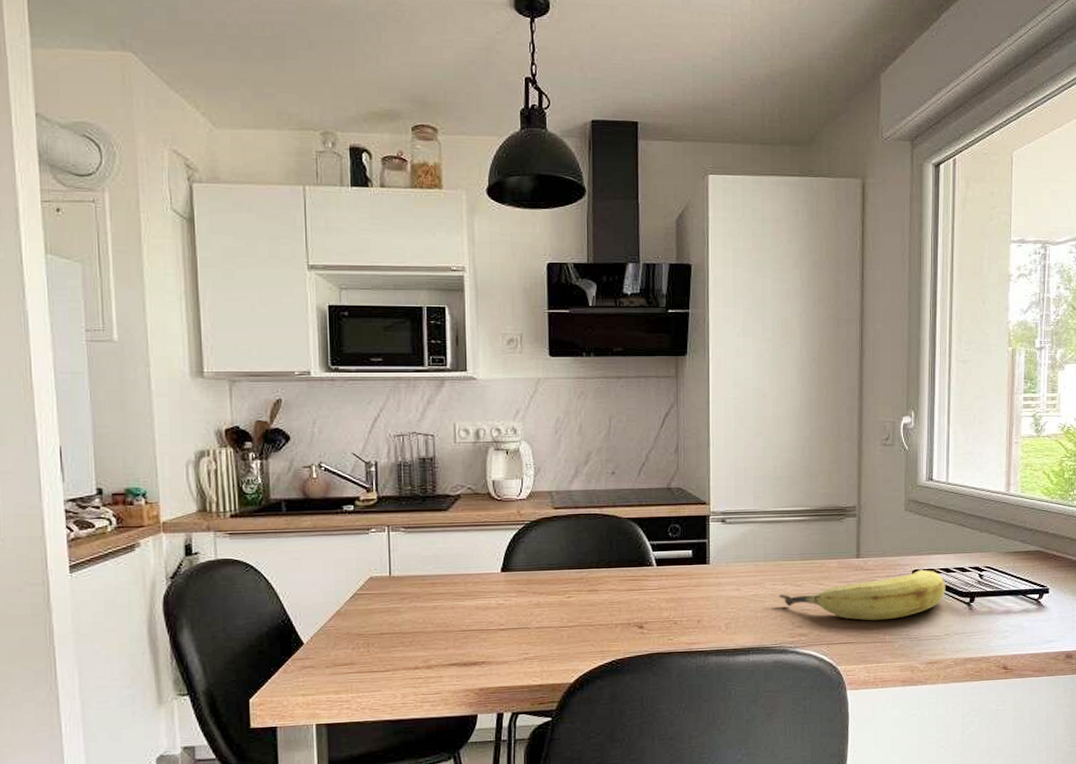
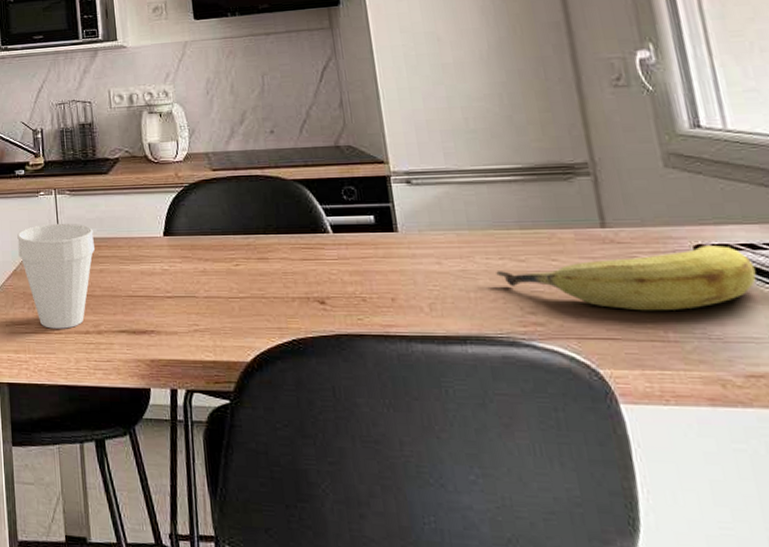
cup: none [343,561,429,667] -> present [17,223,95,329]

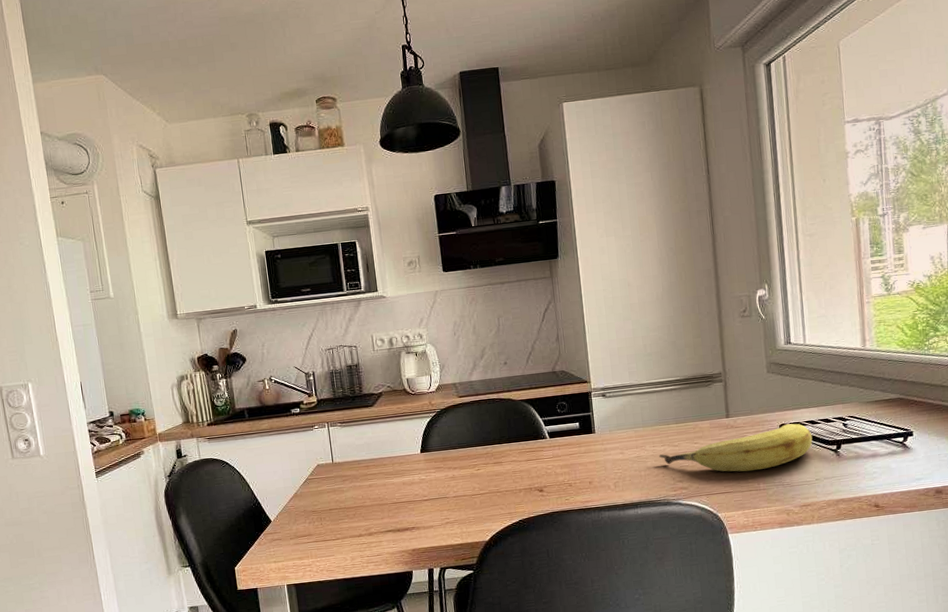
cup: present [17,223,95,329] -> none [296,449,364,537]

